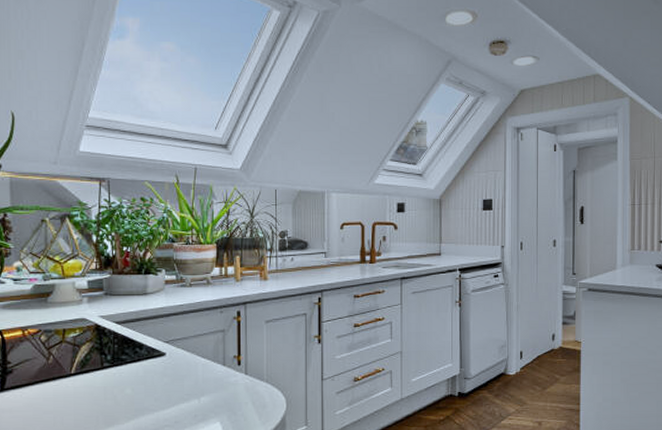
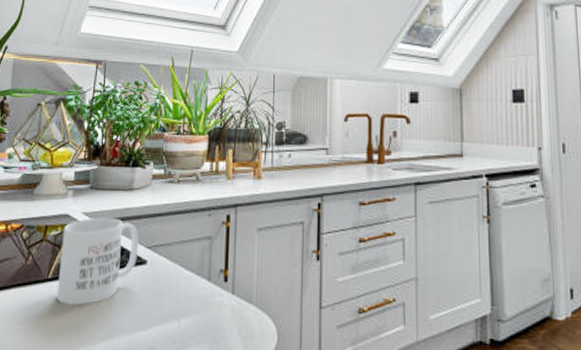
mug: none [81,319,156,394] -> present [56,217,139,305]

